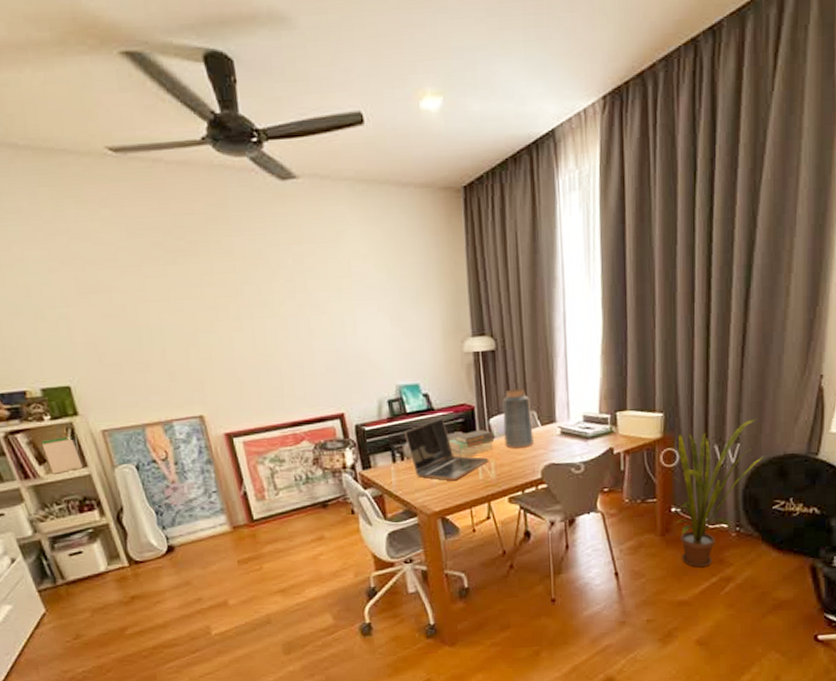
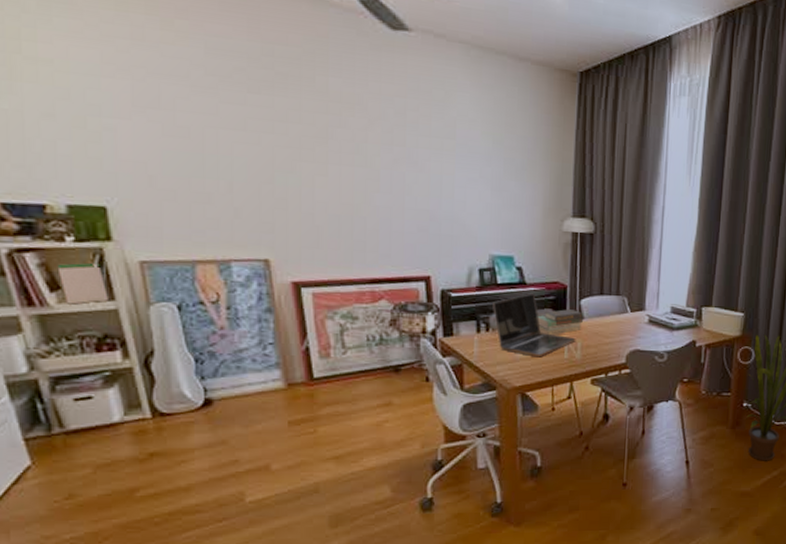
vase: present [502,388,534,449] -> none [593,273,623,332]

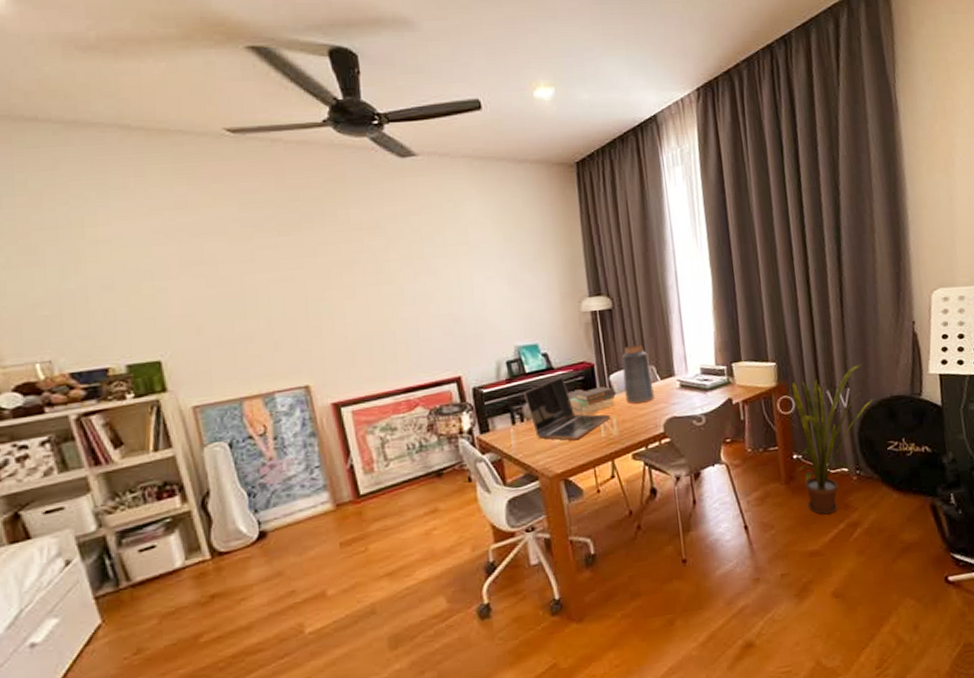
books: present [57,262,108,305] -> none [119,414,166,458]
vase: none [593,273,623,332] -> present [621,344,654,404]

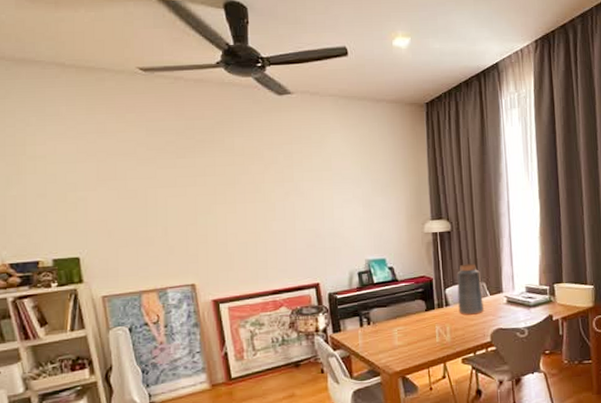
laptop: present [524,376,611,441] -> none [372,287,445,344]
books: present [569,386,615,416] -> none [409,298,449,323]

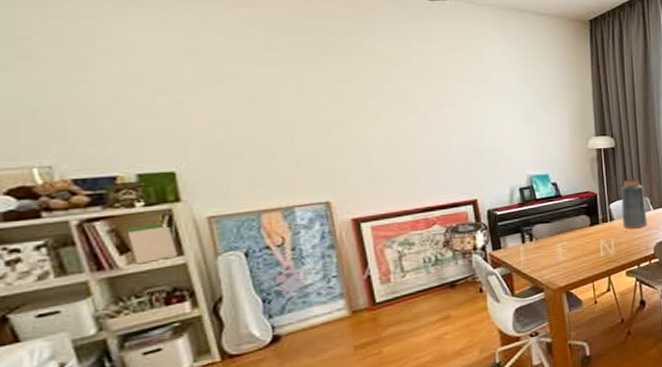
books: none [45,301,80,336] -> present [127,223,177,264]

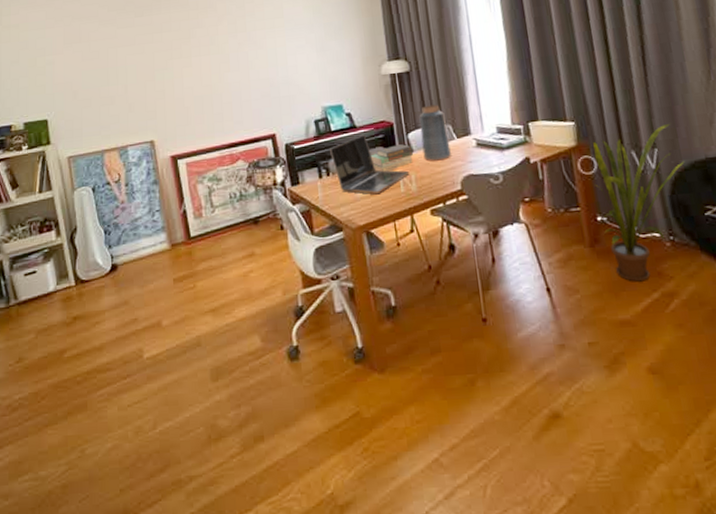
books: present [127,223,177,264] -> none [17,163,48,198]
laptop: none [534,203,610,259] -> present [330,134,410,195]
books: none [573,213,613,238] -> present [370,144,413,172]

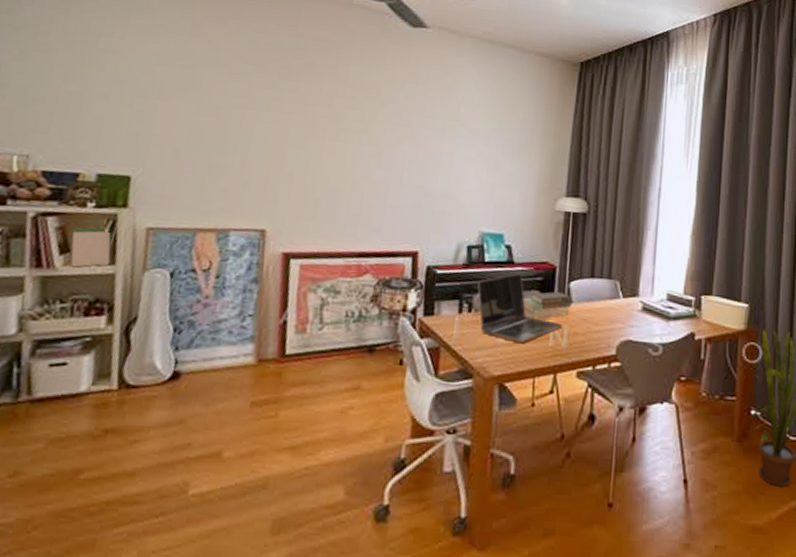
books: none [17,163,48,198] -> present [70,227,112,268]
vase: present [419,104,451,162] -> none [582,254,615,319]

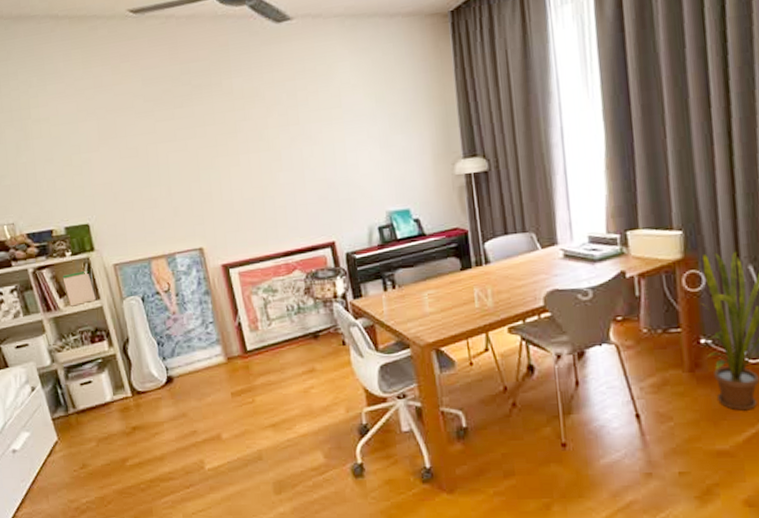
laptop: present [477,272,563,344] -> none [396,243,486,310]
books: present [522,291,572,320] -> none [441,254,490,285]

